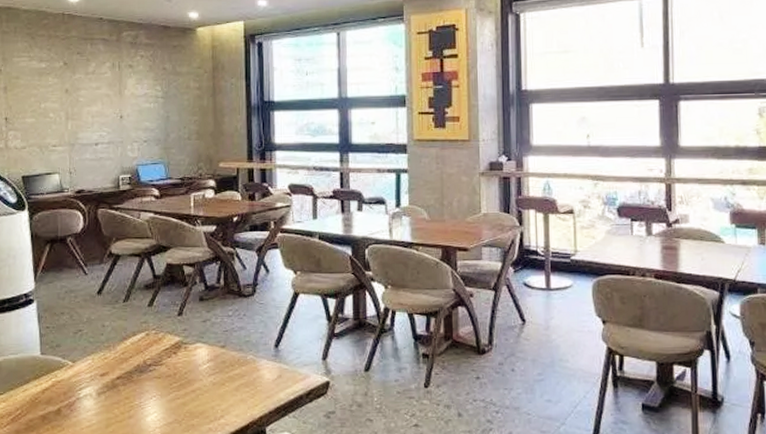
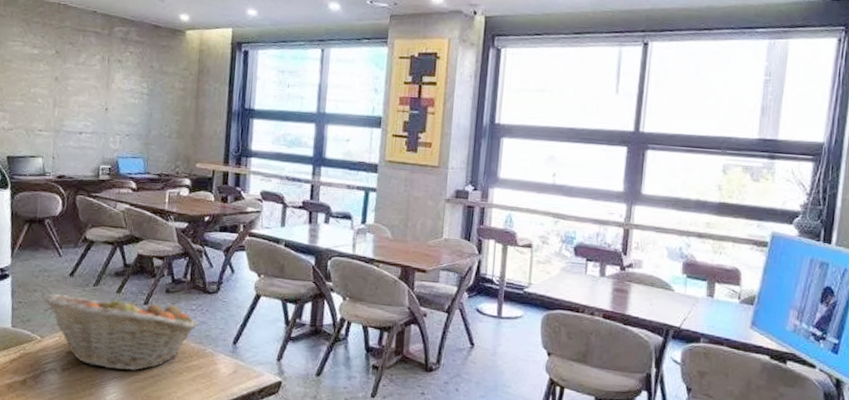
fruit basket: none [70,305,237,388] -> present [42,294,199,371]

